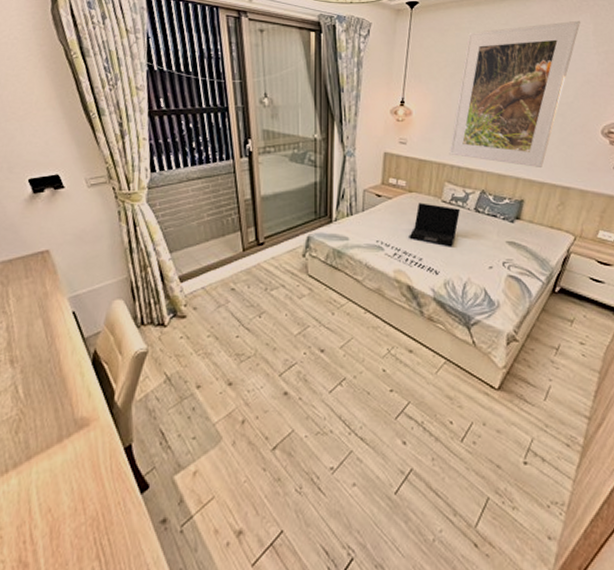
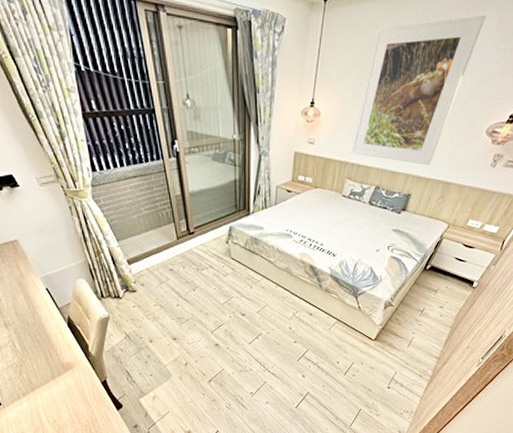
laptop: present [409,203,460,247] -> none [313,197,356,235]

